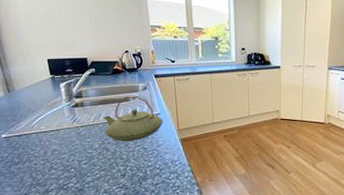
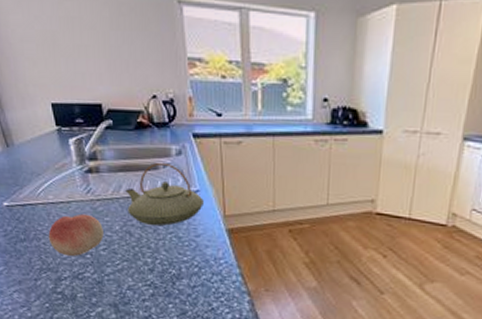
fruit: none [39,138,85,172] -> present [48,213,104,257]

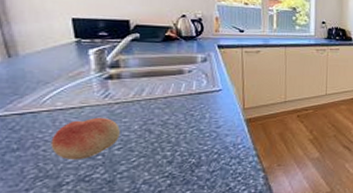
teapot: present [125,162,204,226] -> none [148,68,225,121]

